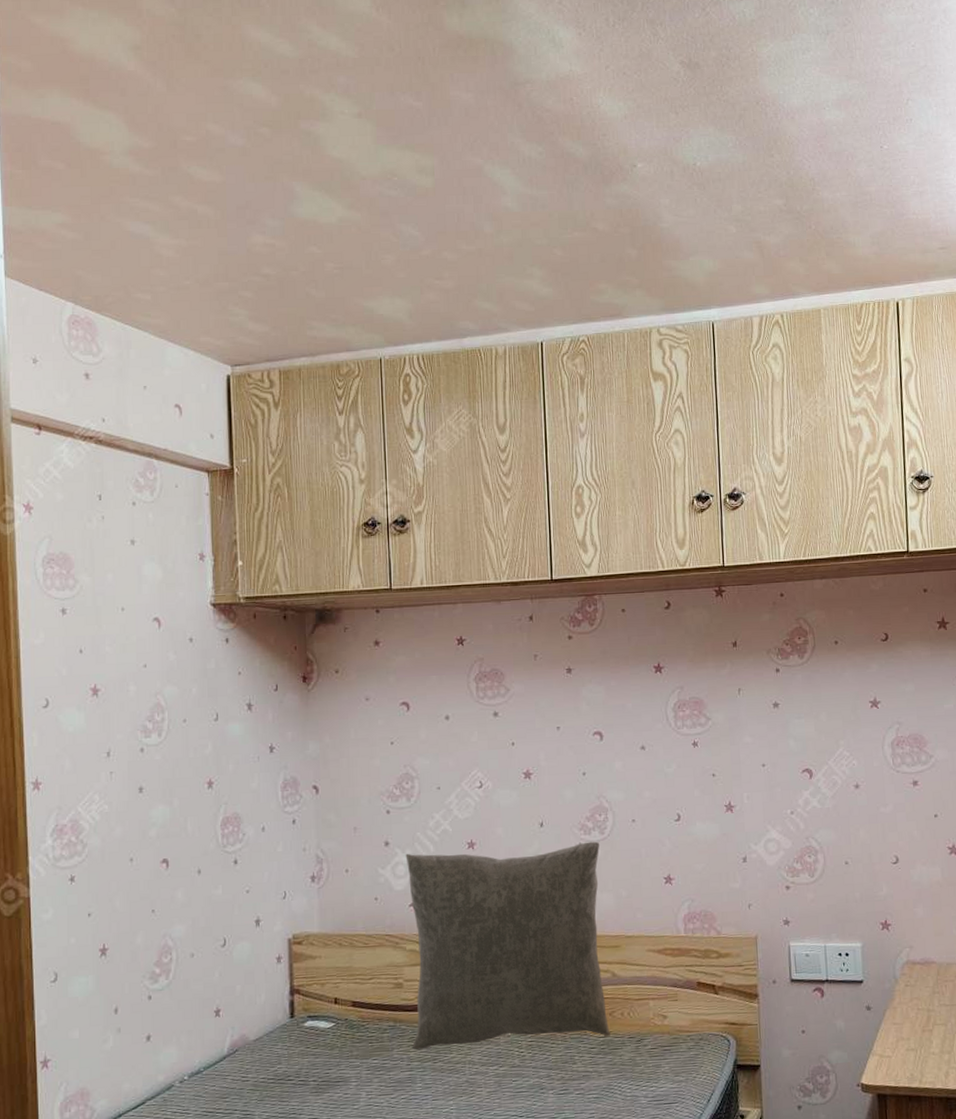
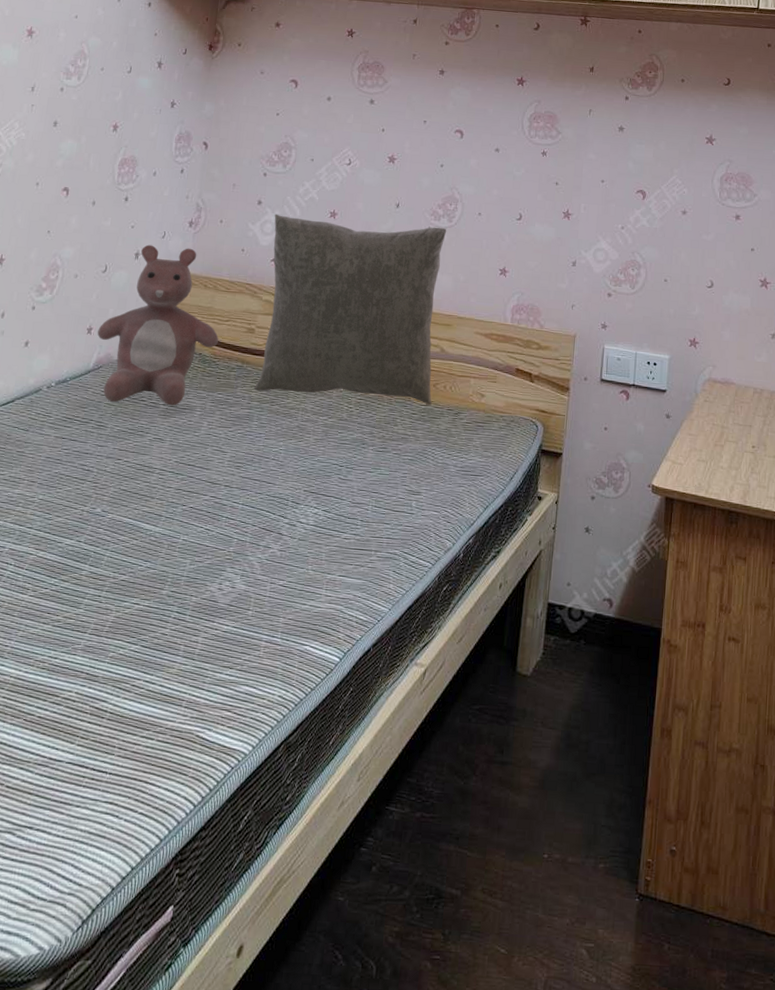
stuffed animal: none [227,905,364,1087] -> present [97,244,219,406]

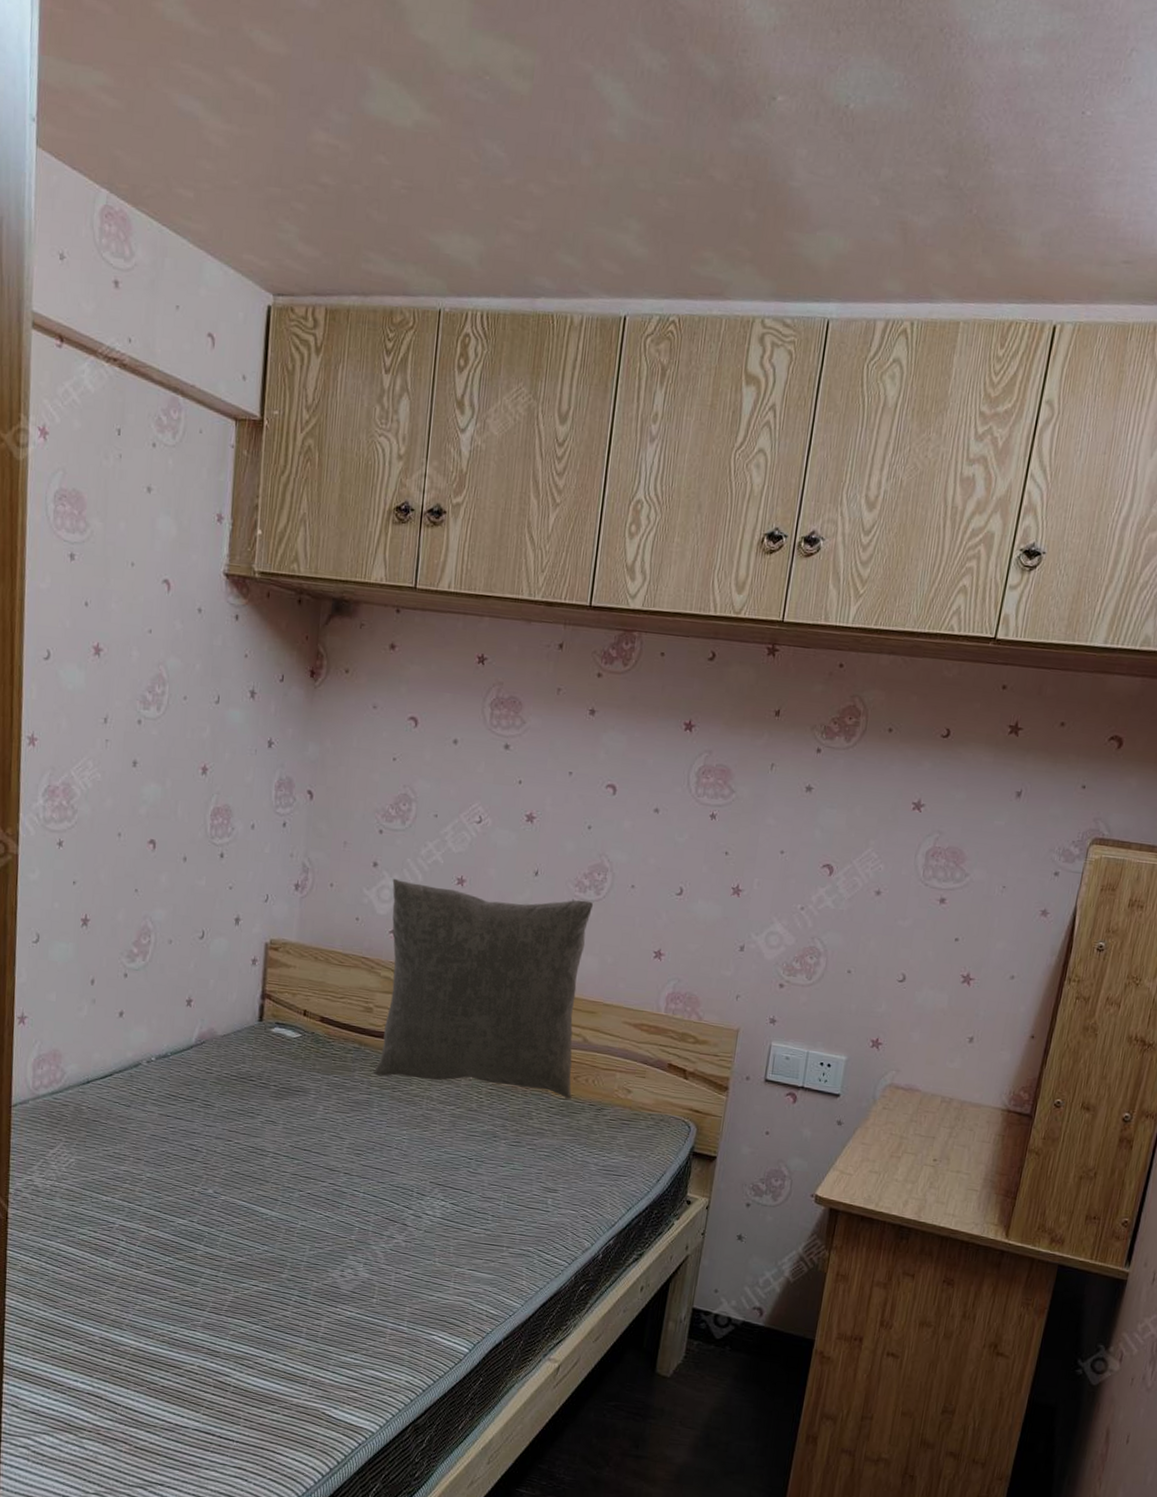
stuffed animal: present [97,244,219,406] -> none [198,909,333,1088]

